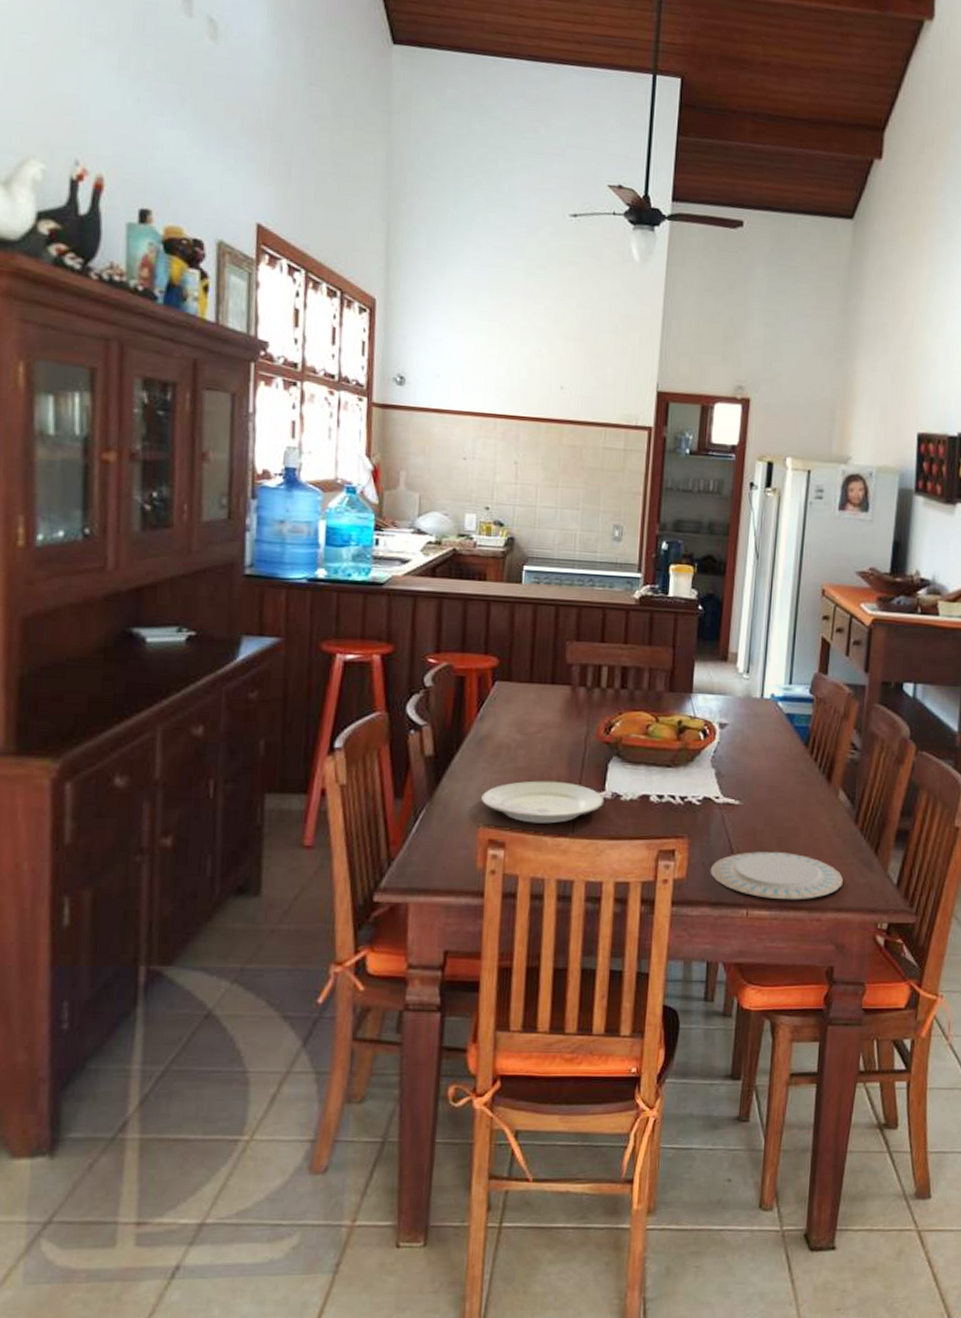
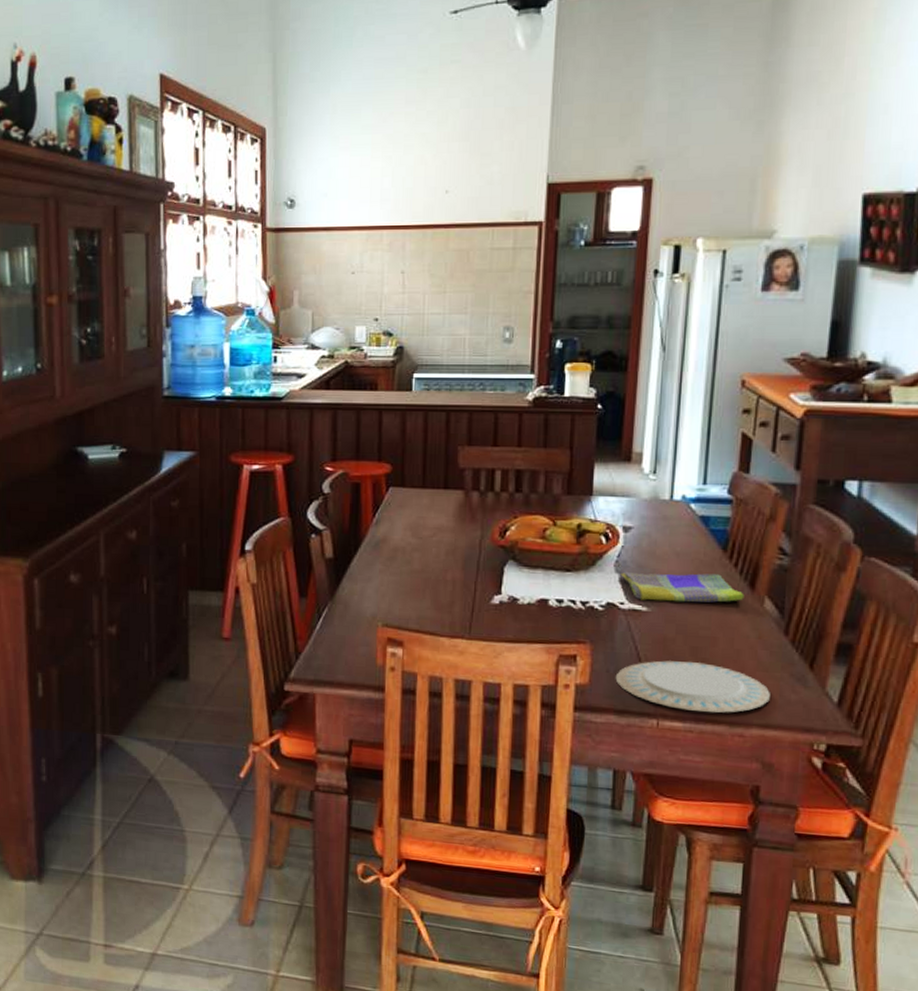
plate: present [481,780,605,824] -> none [379,583,501,625]
dish towel: none [716,766,823,796] -> present [620,571,744,603]

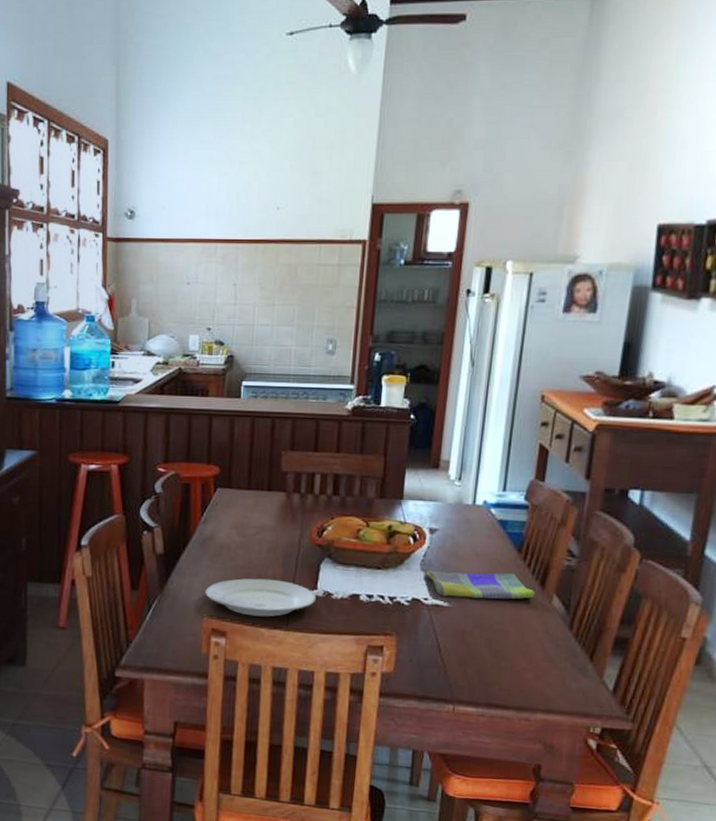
plate: none [379,583,501,625] -> present [205,578,317,617]
plate: present [615,660,770,713] -> none [417,651,554,700]

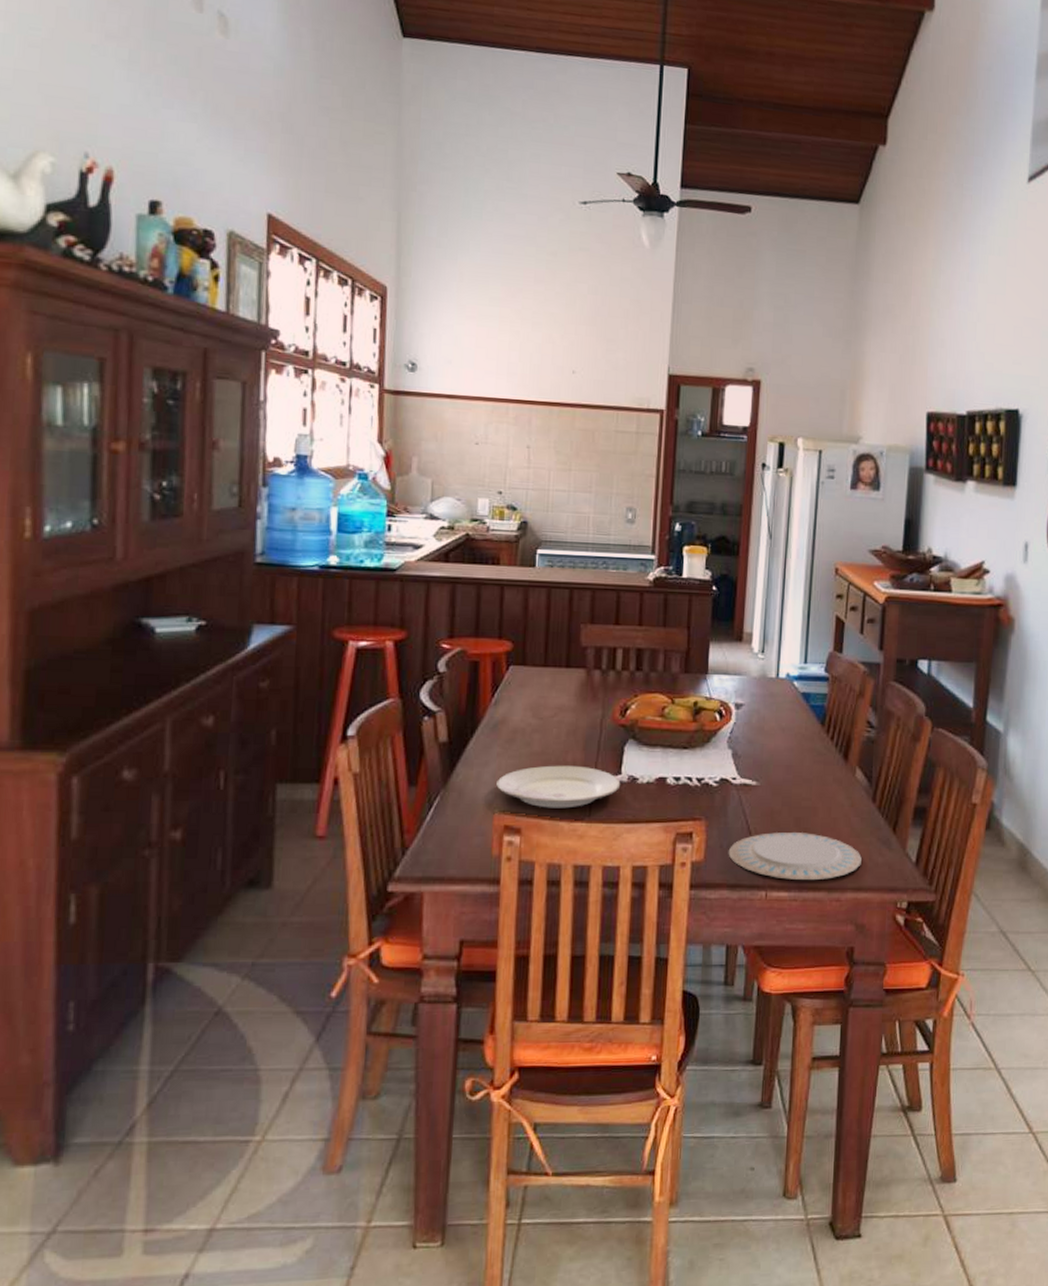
plate: none [417,651,554,700] -> present [728,831,862,881]
dish towel: present [425,570,535,600] -> none [733,747,839,775]

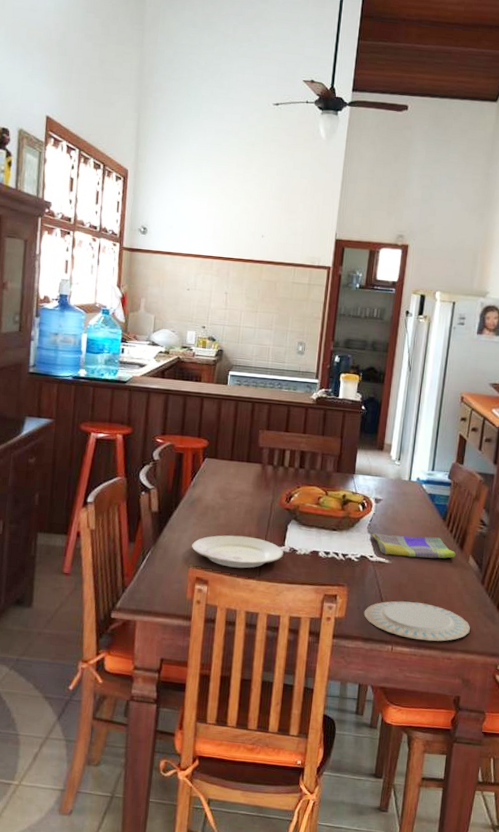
dish towel: none [733,747,839,775] -> present [371,532,456,559]

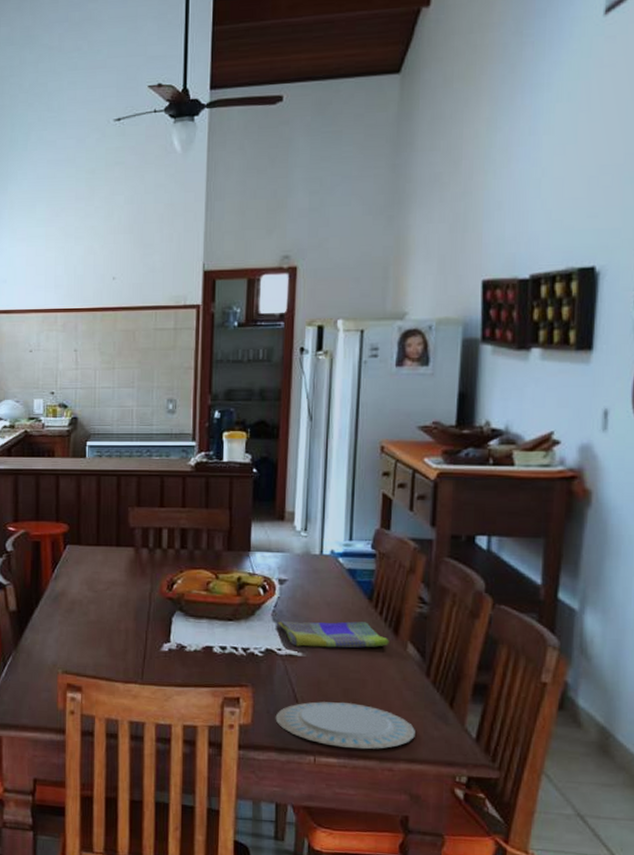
plate: present [192,535,284,569] -> none [59,632,170,671]

